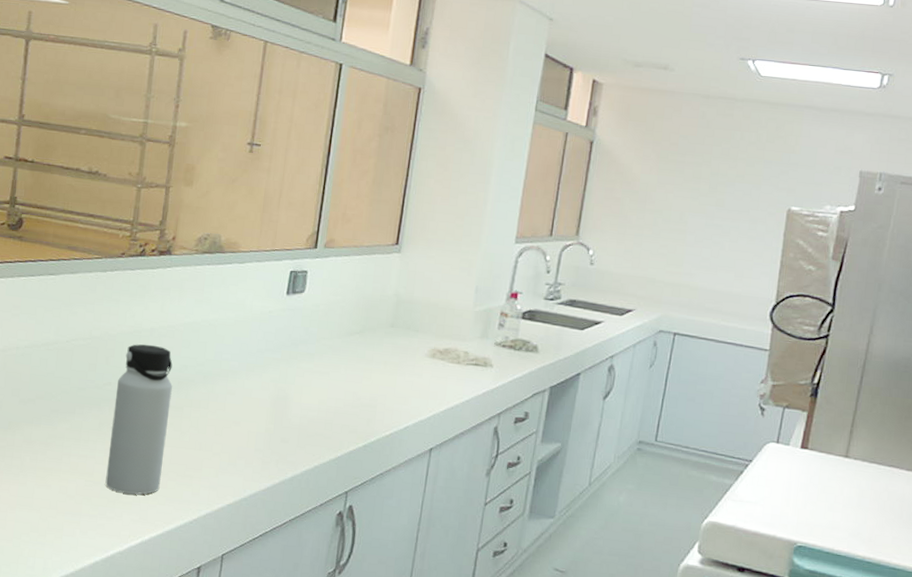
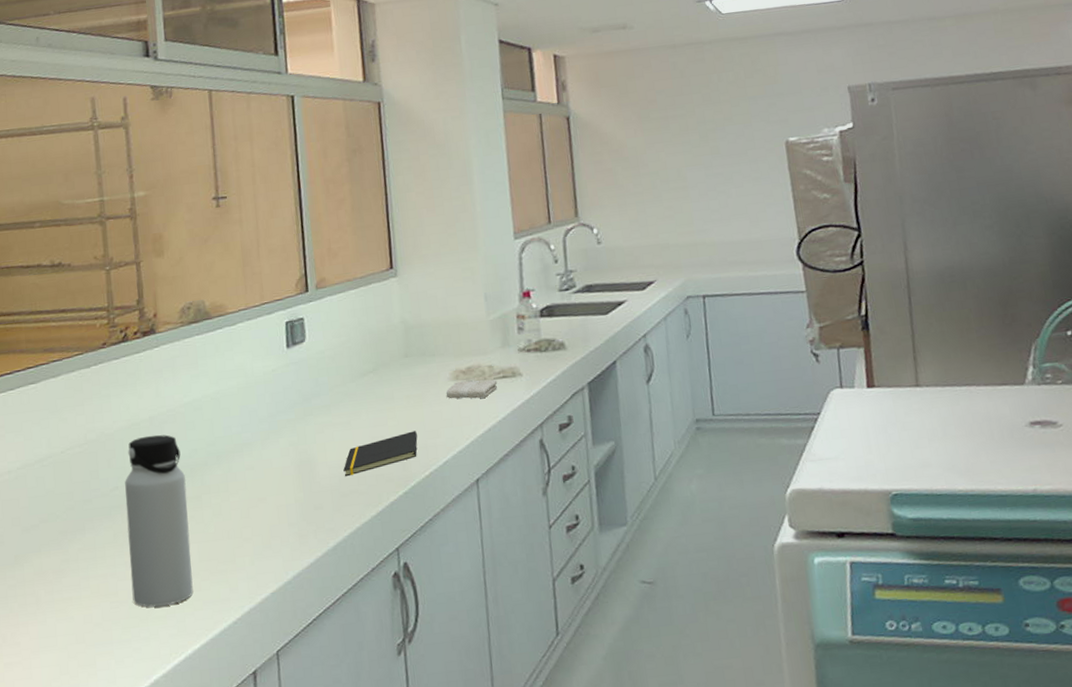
notepad: none [314,393,387,420] -> present [343,431,418,477]
washcloth: none [420,359,469,379] -> present [446,379,498,399]

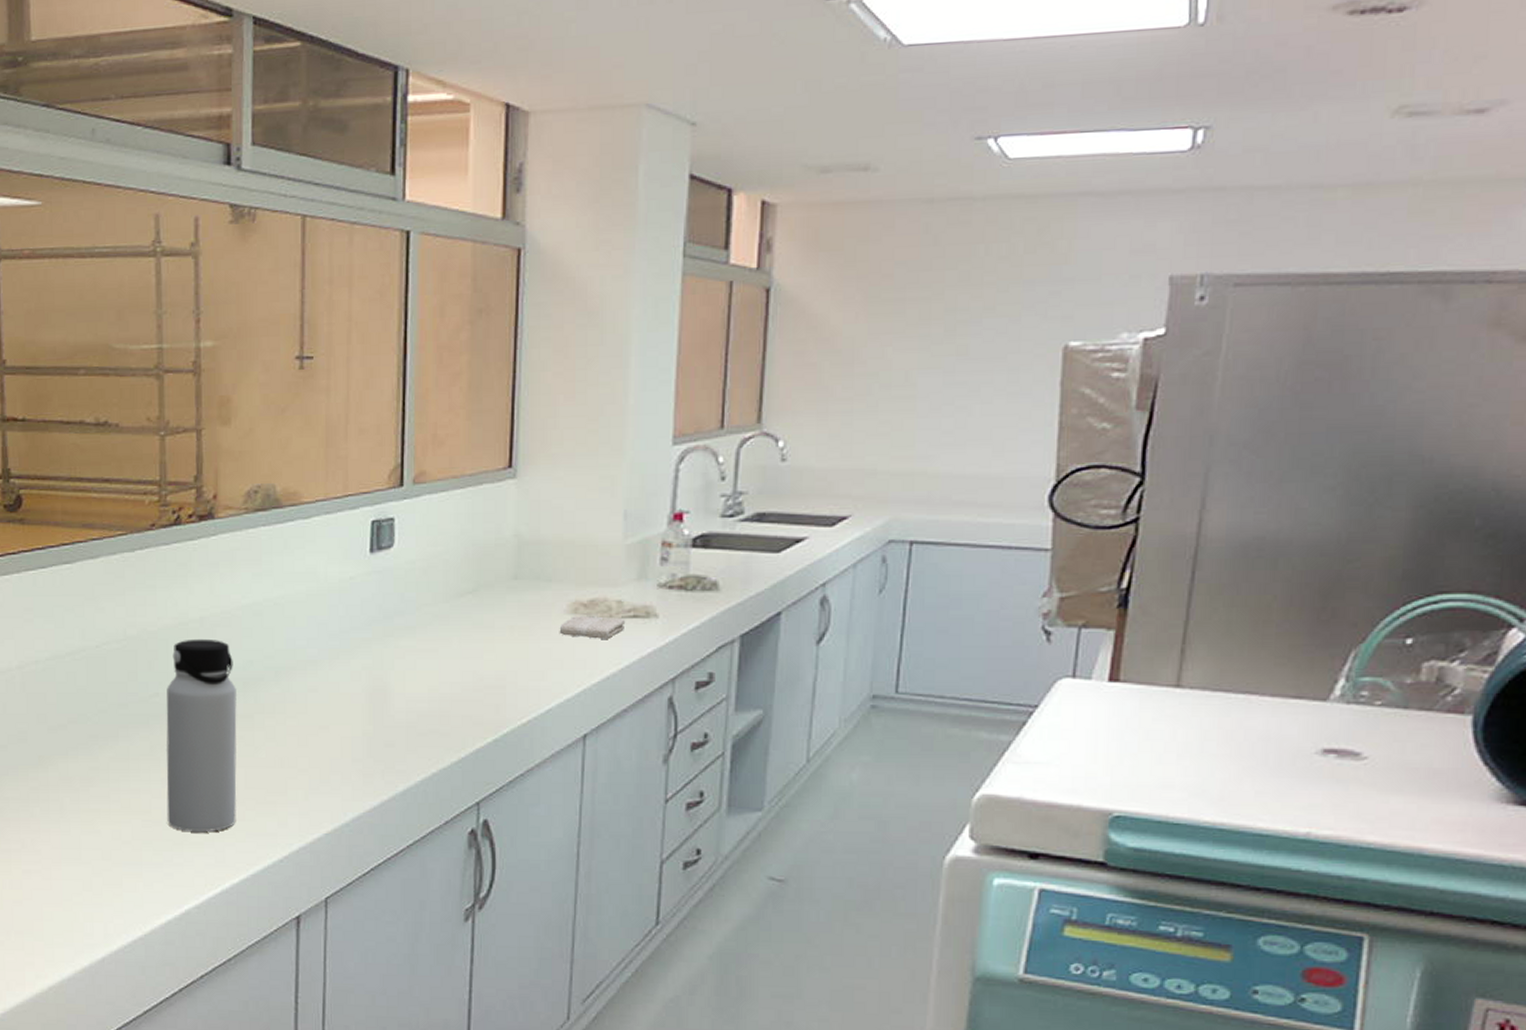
notepad: present [343,431,418,477] -> none [424,669,518,713]

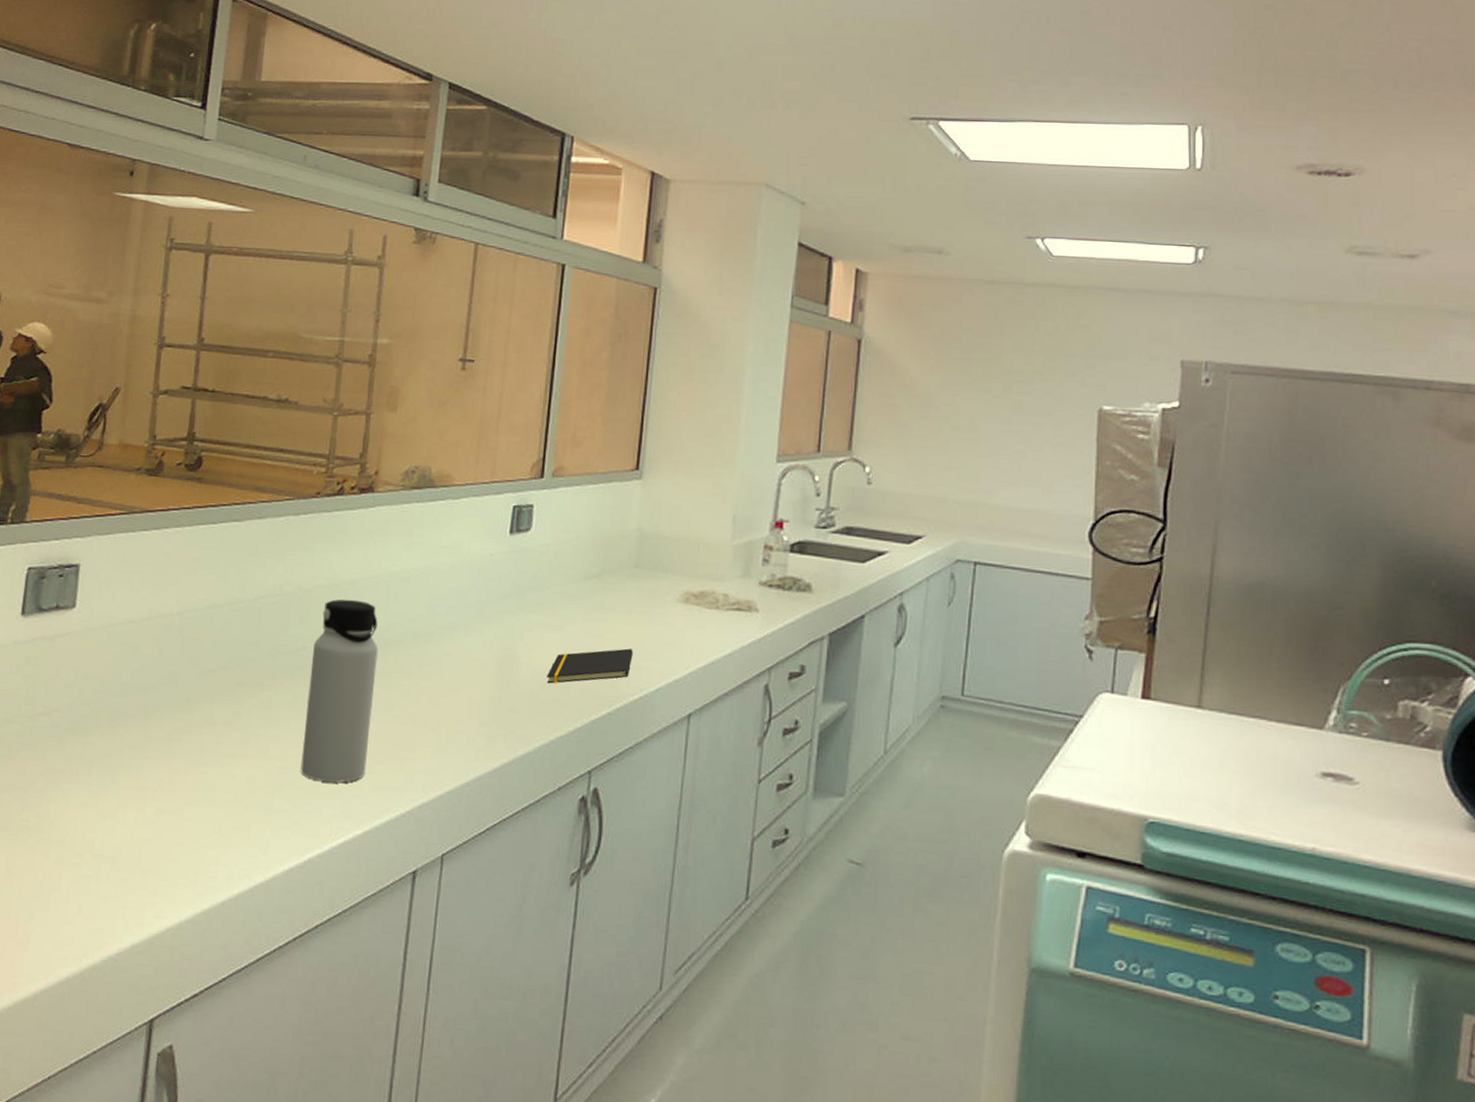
notepad: none [424,669,518,713] -> present [547,648,633,684]
washcloth: present [559,615,626,639] -> none [671,604,730,628]

